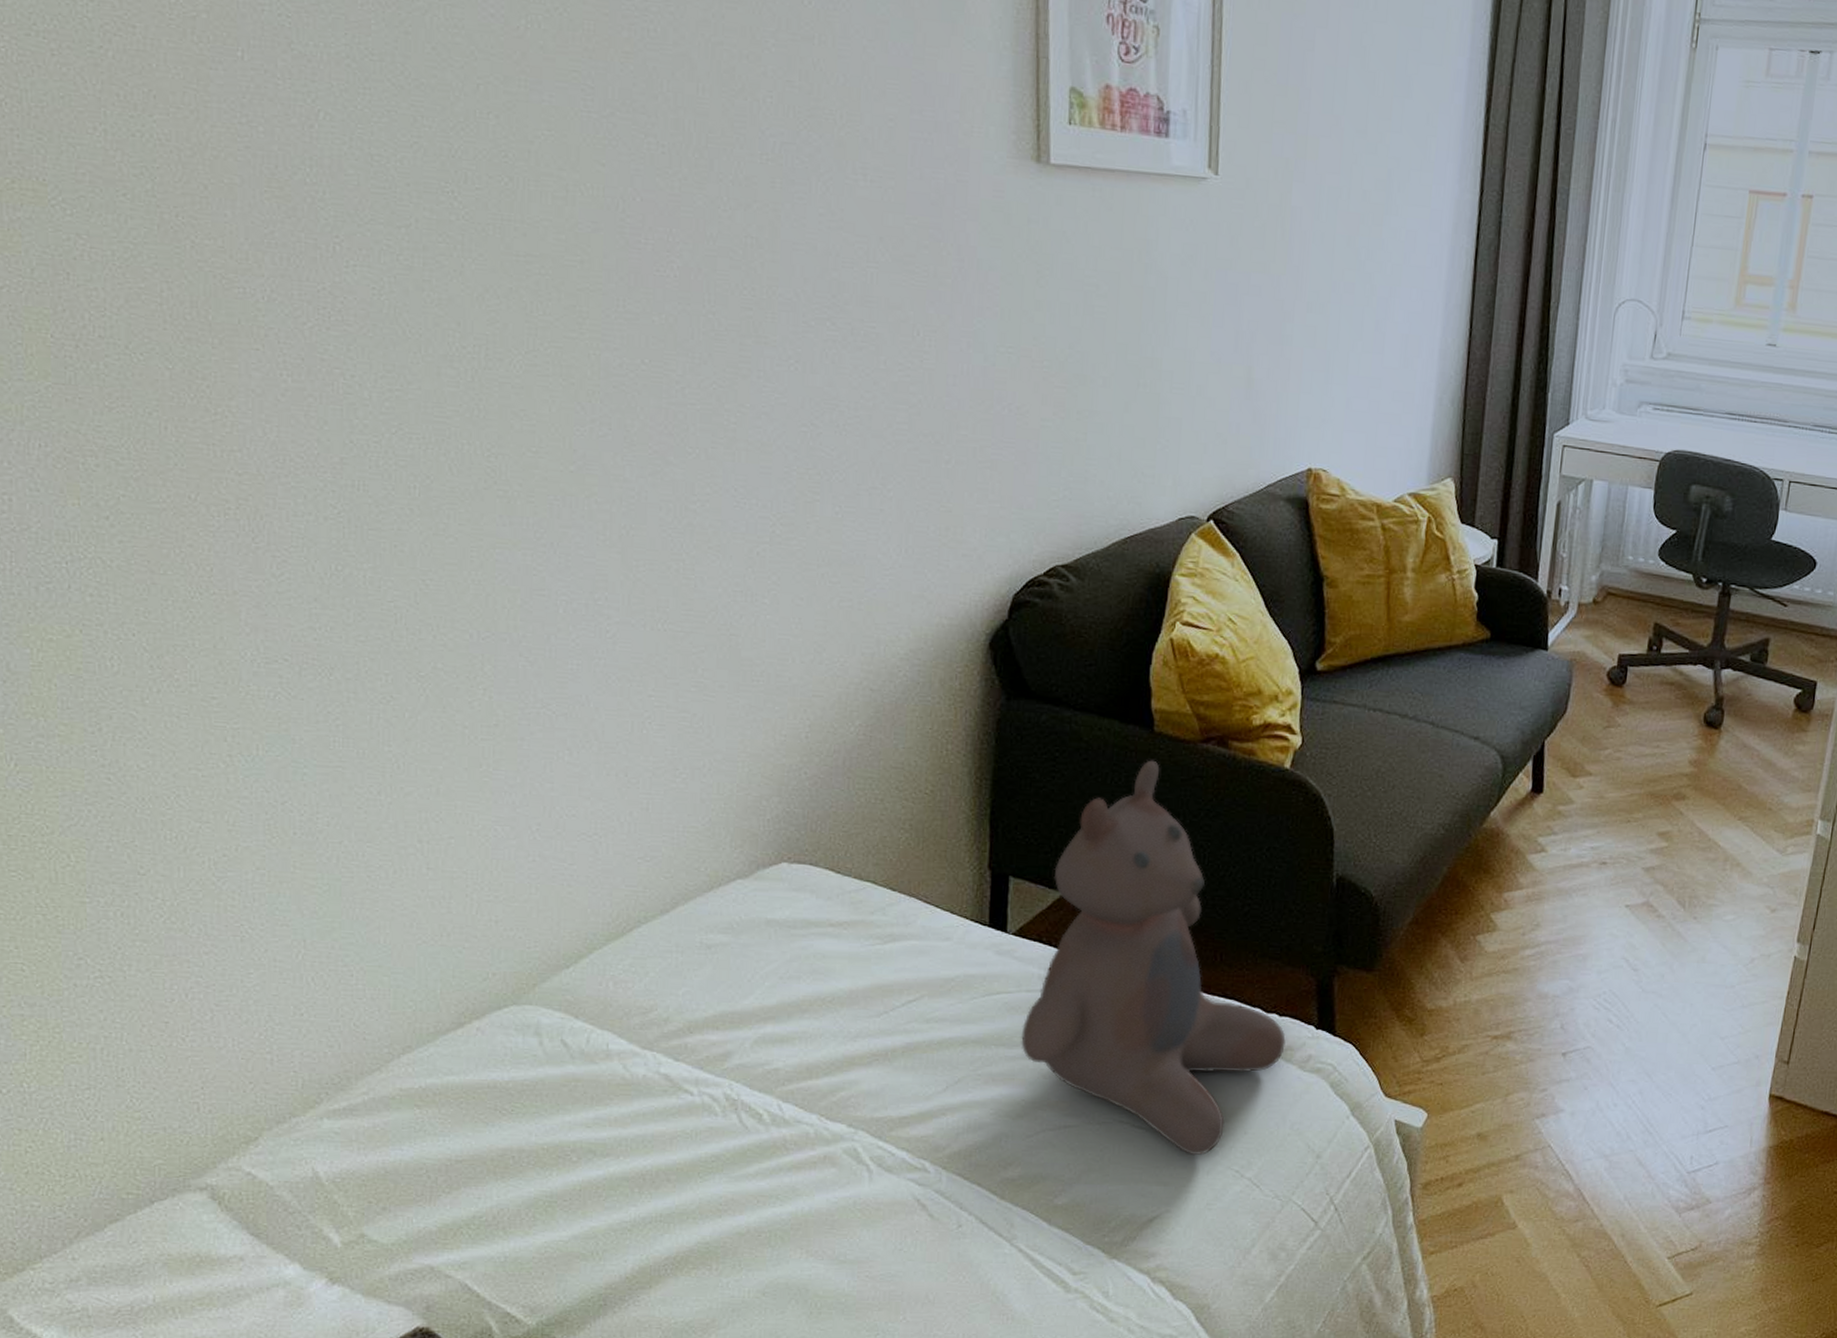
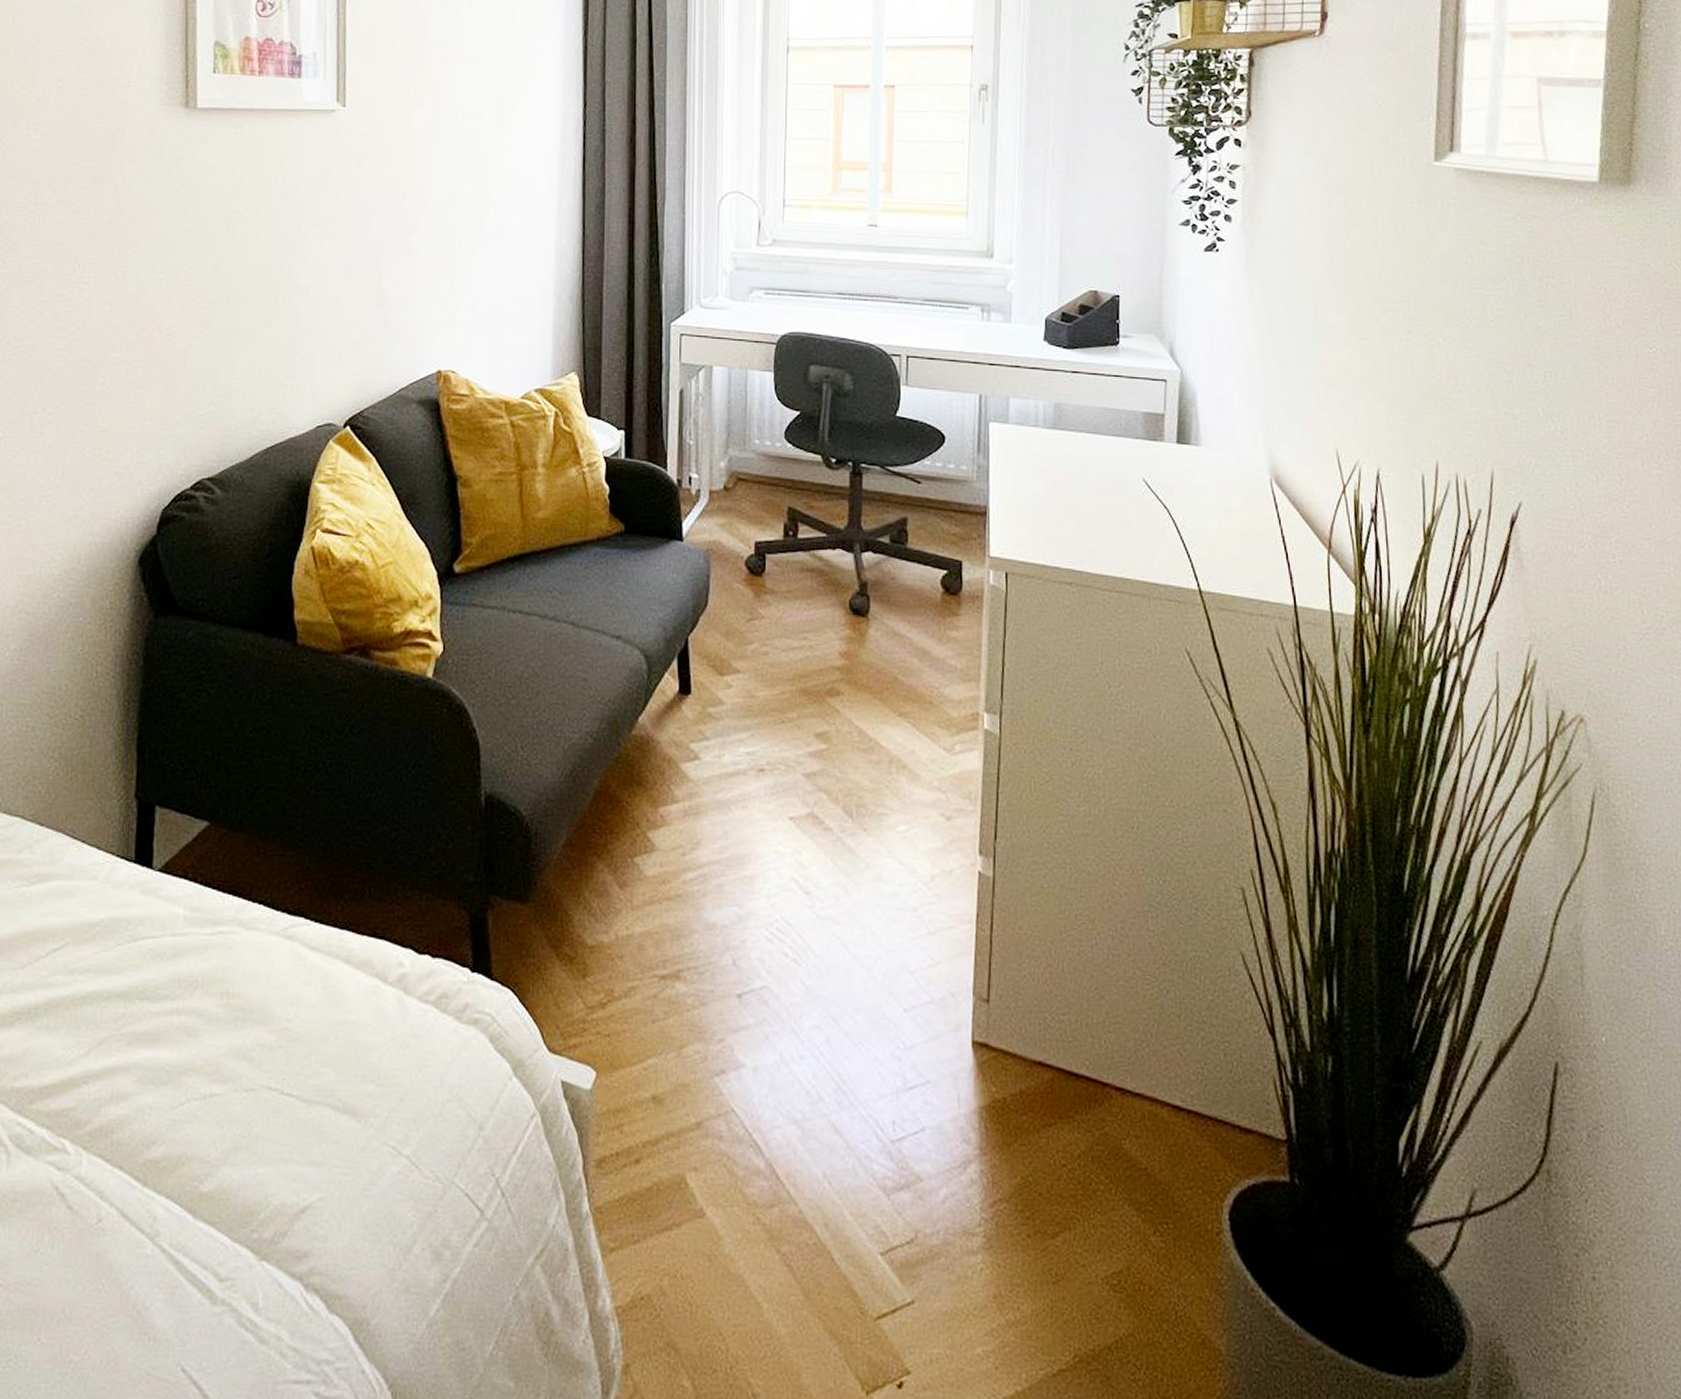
bear: present [1021,760,1286,1156] -> none [166,674,440,1129]

